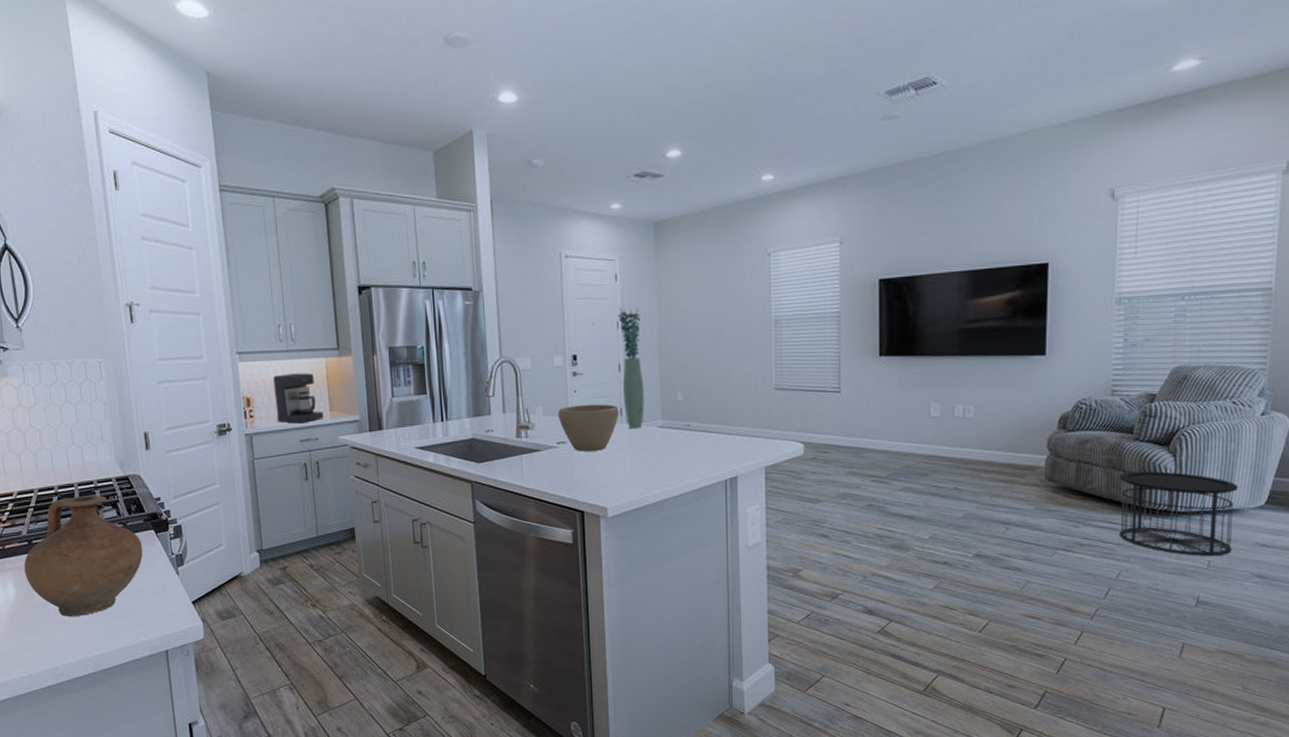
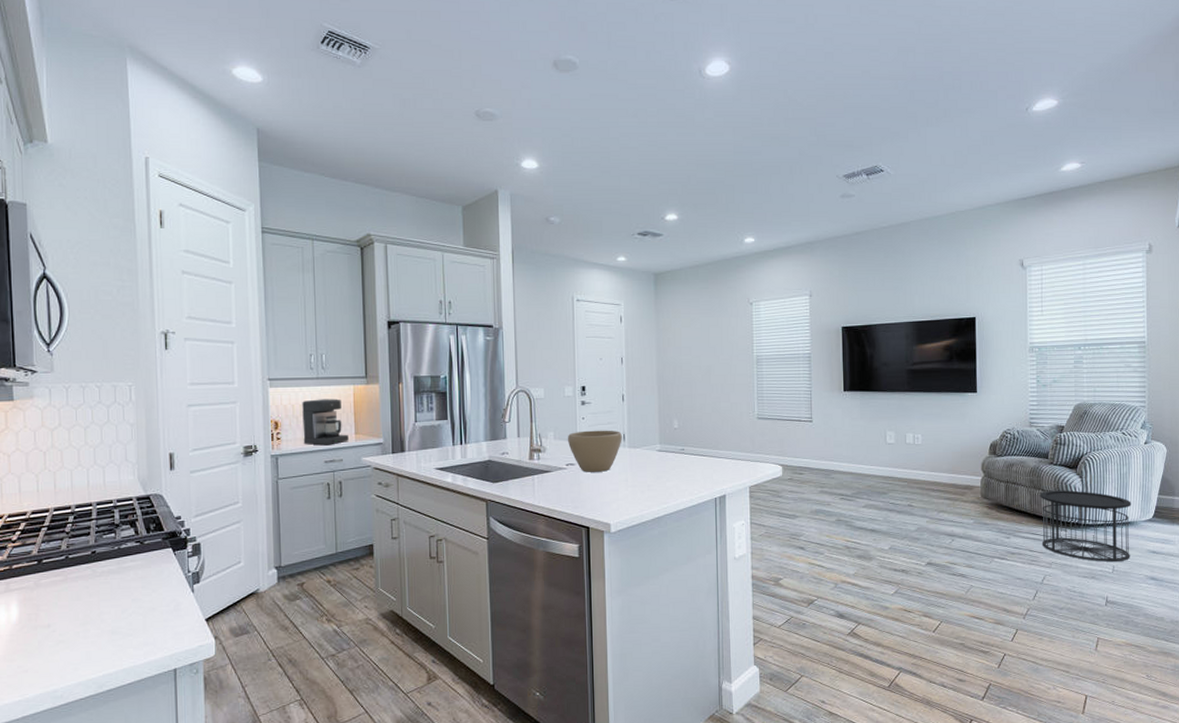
ceramic jug: present [23,495,143,617] -> none [31,514,159,638]
vase: present [618,308,645,430] -> none [622,346,645,453]

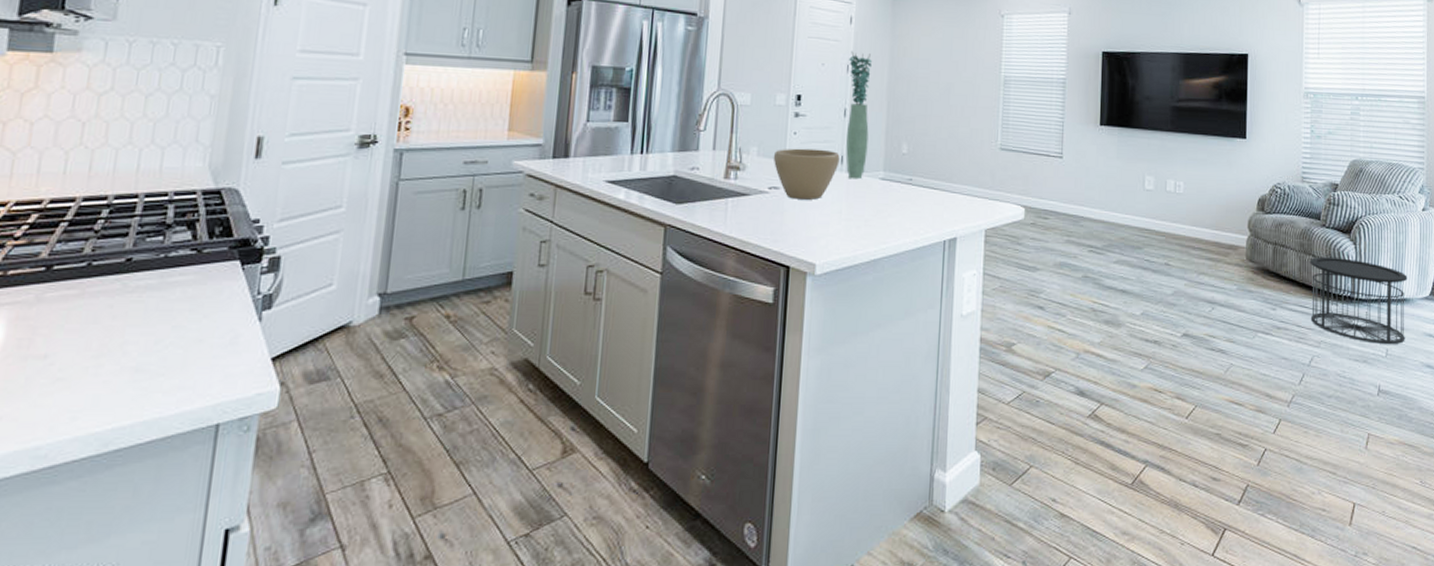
coffee maker: present [302,399,349,446] -> none [439,83,499,142]
vase: none [622,346,645,453] -> present [845,51,872,180]

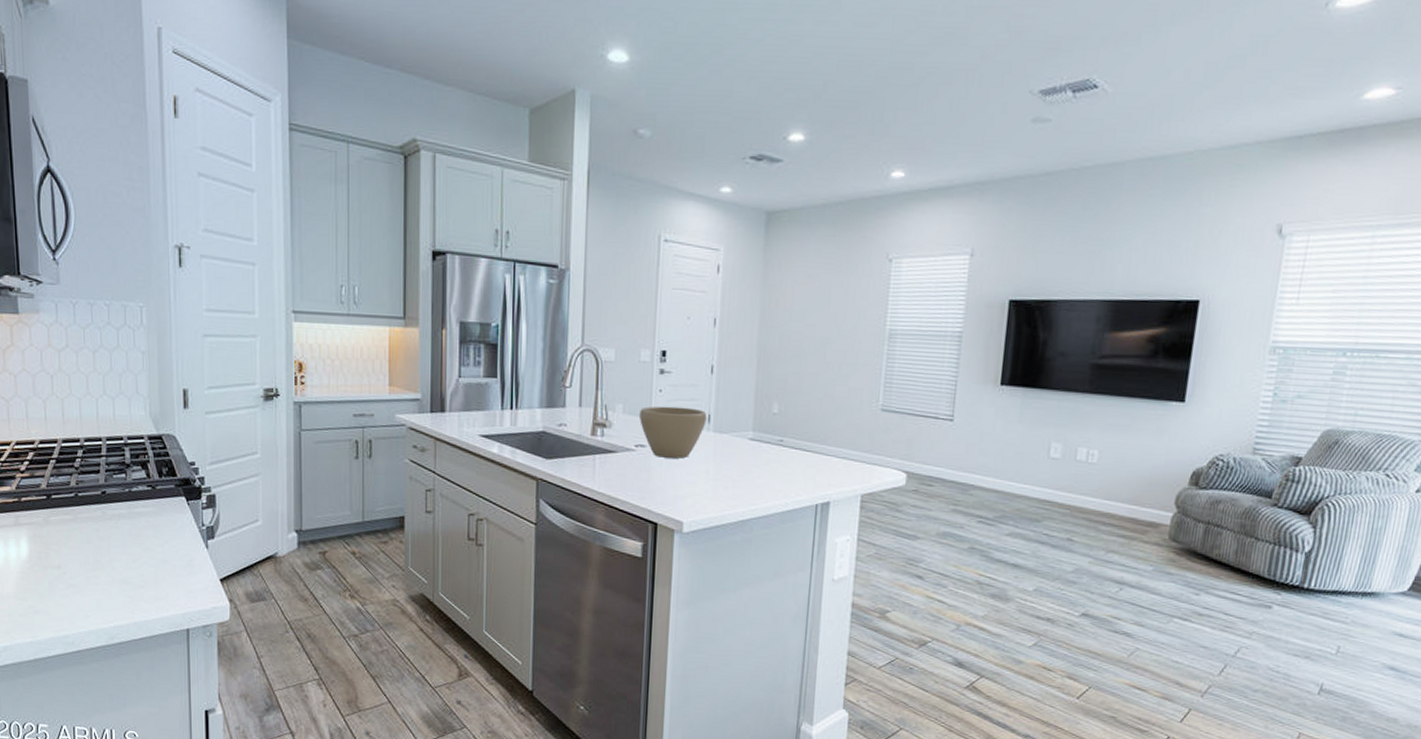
vase: present [845,51,872,180] -> none [712,303,741,439]
side table: present [1310,257,1407,344] -> none [1244,540,1381,642]

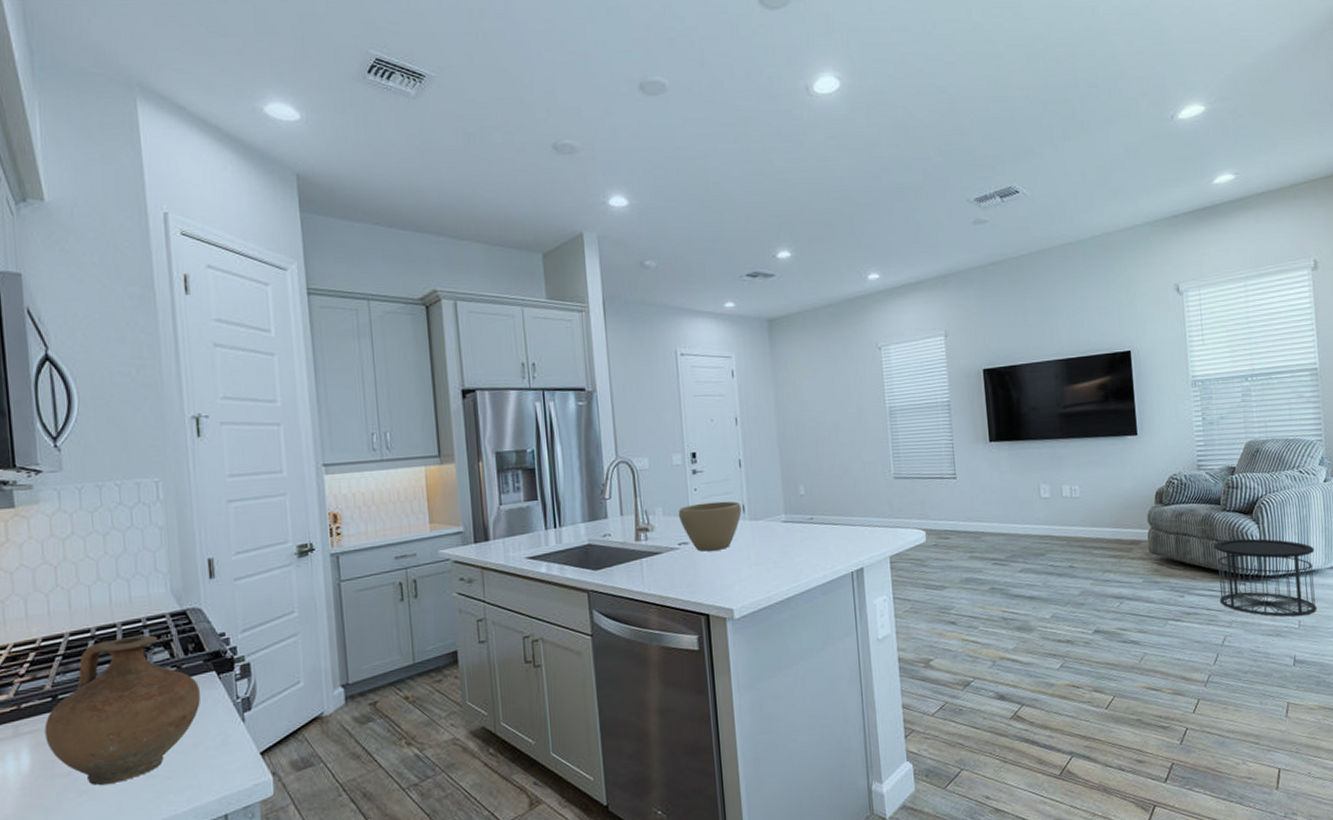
ceramic jug: none [40,452,172,583] -> present [44,635,201,786]
side table: none [1244,540,1381,642] -> present [1213,538,1317,617]

